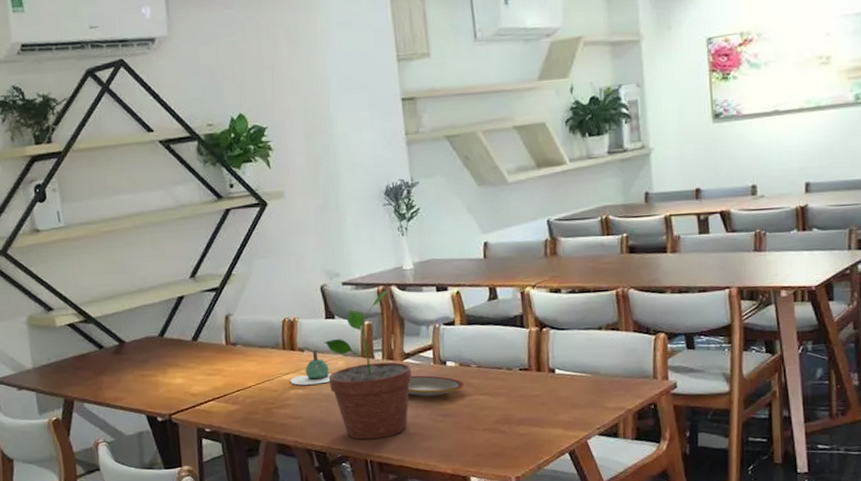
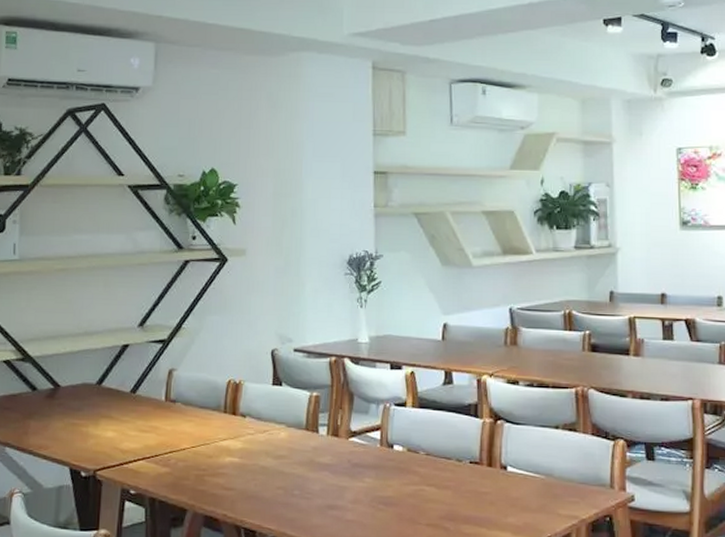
teapot: present [290,350,332,386] -> none [227,417,272,455]
potted plant: present [324,289,413,440] -> none [268,361,357,522]
plate: present [408,375,465,397] -> none [350,456,411,482]

